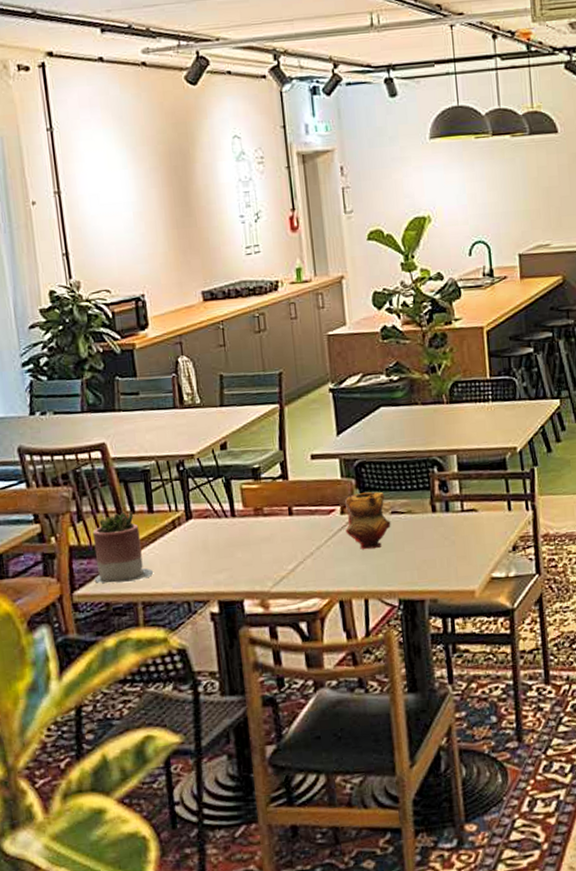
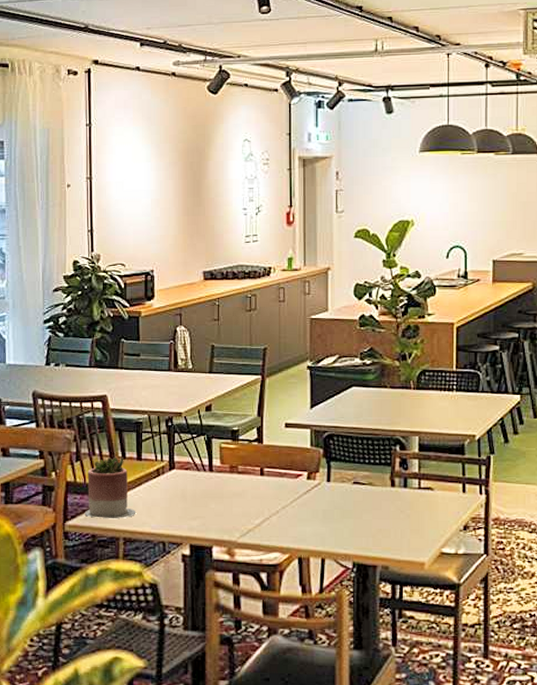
teapot: present [344,491,391,550] -> none [310,462,352,514]

